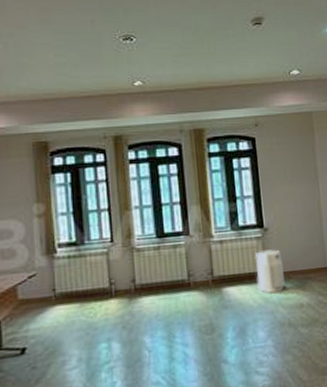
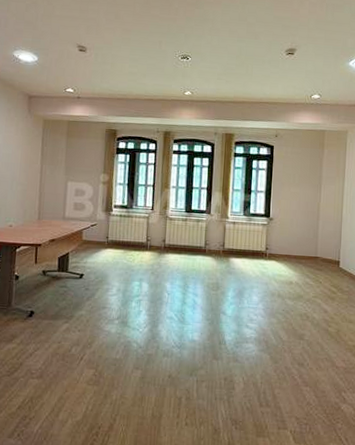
air purifier: present [255,249,285,294] -> none [257,235,281,270]

